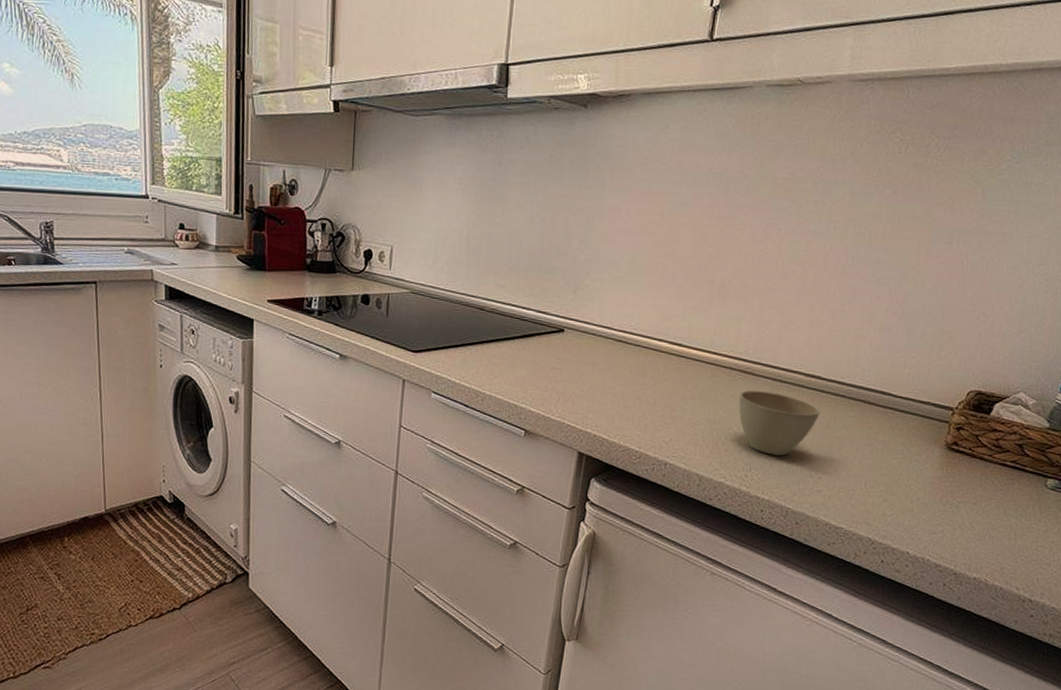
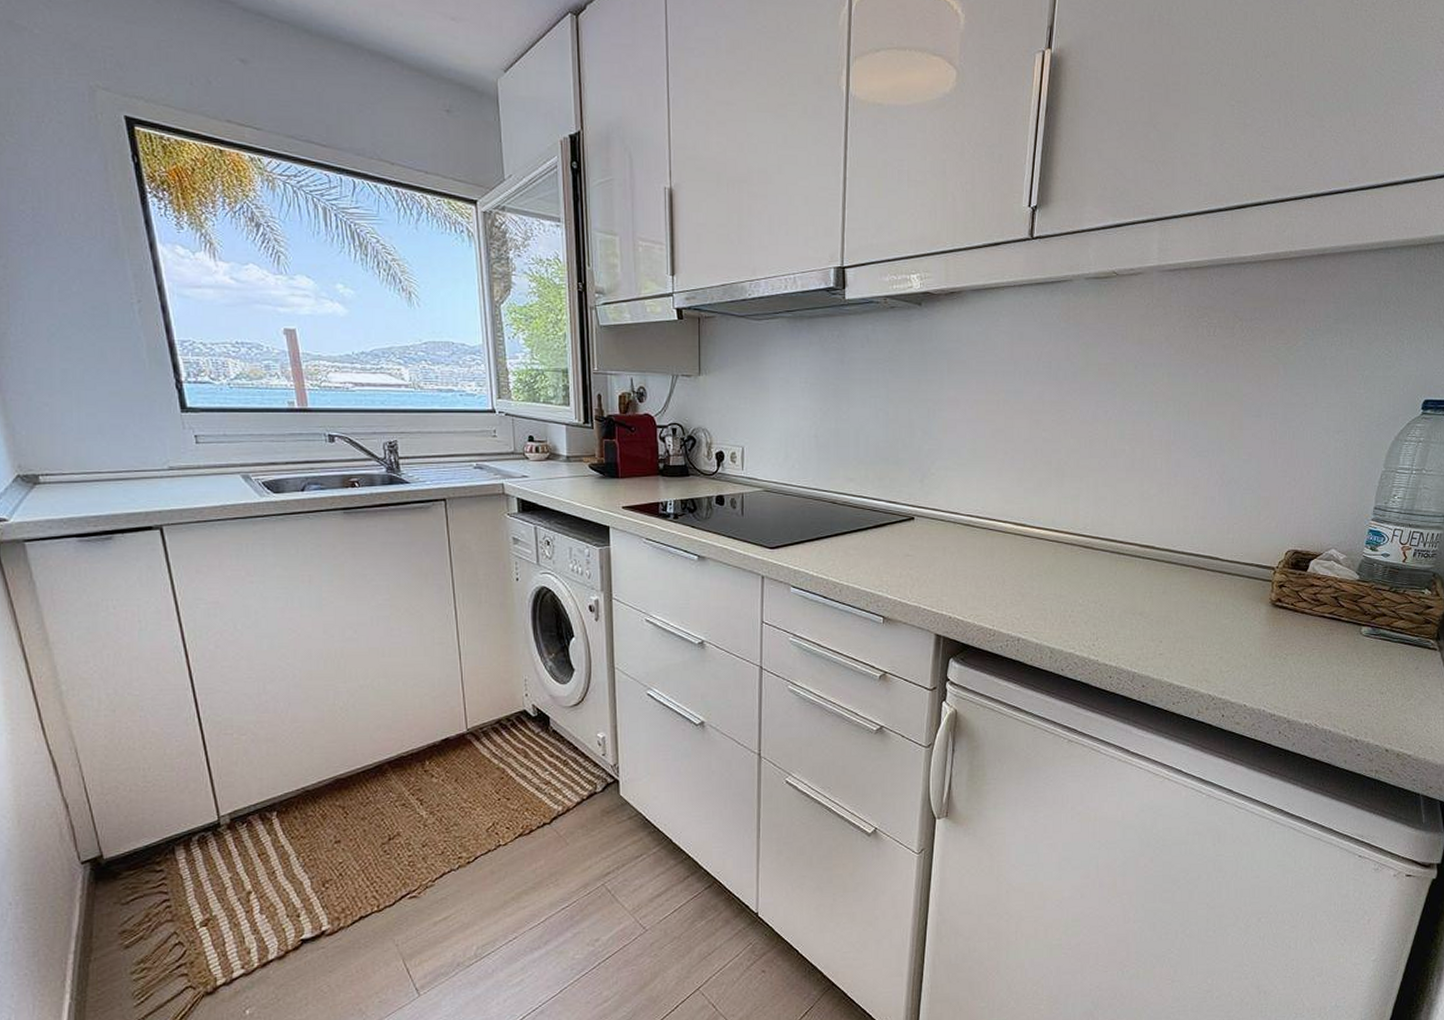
cup: present [738,390,821,456] -> none [1082,563,1157,624]

